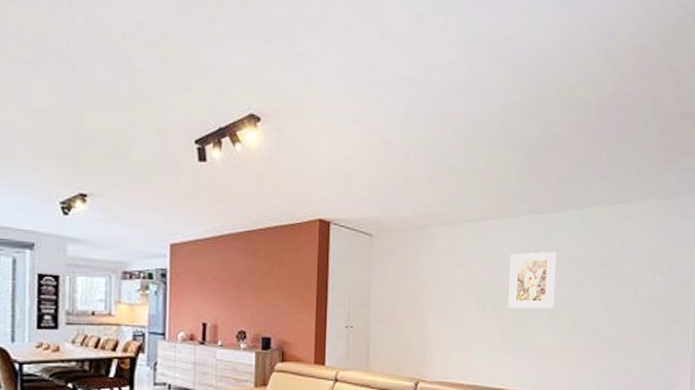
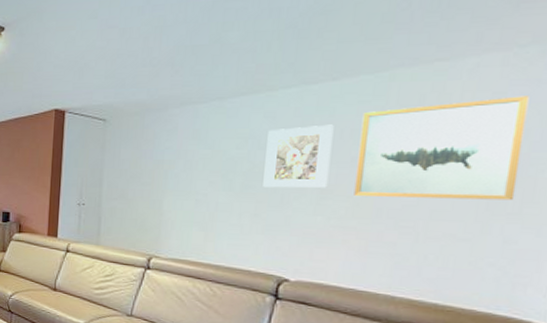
wall art: none [572,236,670,319] -> present [354,96,530,201]

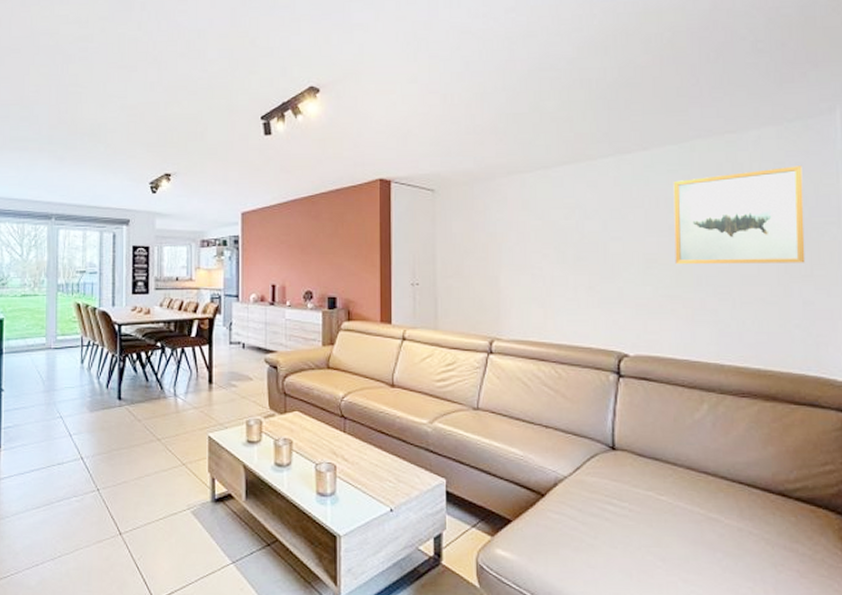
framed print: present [263,124,334,188] -> none [592,193,652,259]

